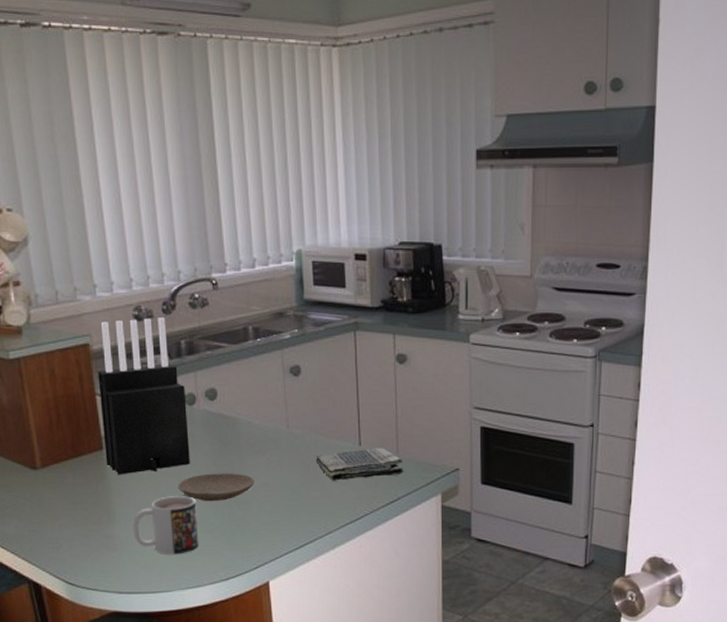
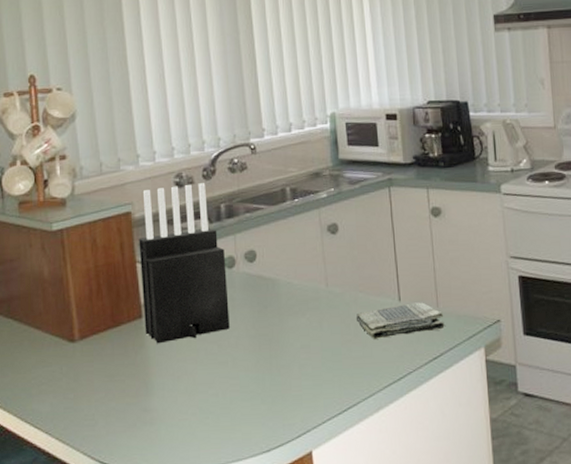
mug: present [133,496,199,555] -> none [171,362,239,427]
plate: present [178,473,254,502] -> none [218,336,295,368]

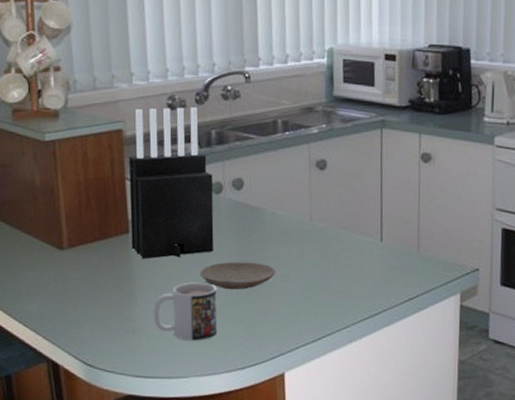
mug: none [171,362,239,427] -> present [153,282,218,341]
plate: none [218,336,295,368] -> present [200,261,276,290]
dish towel: present [357,302,445,339] -> none [338,244,424,275]

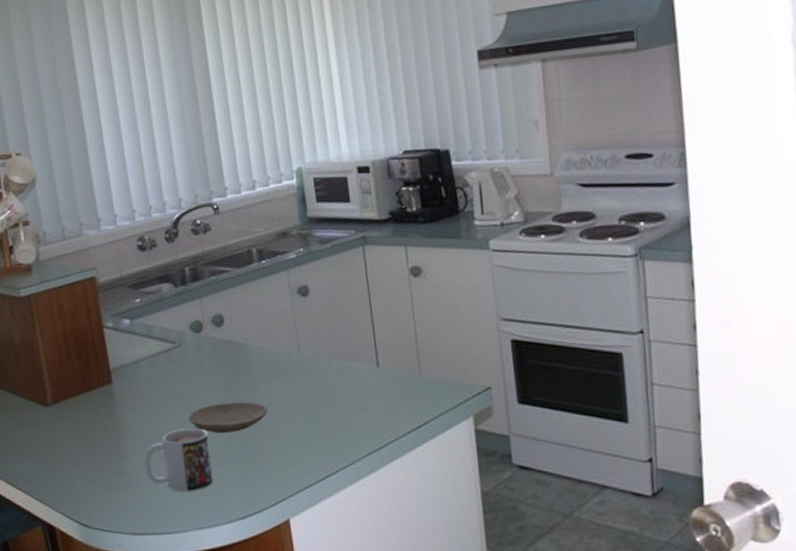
knife block: present [129,107,214,259] -> none [104,246,200,409]

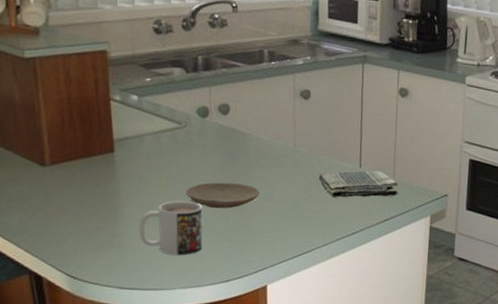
dish towel: none [332,368,429,406] -> present [319,170,399,198]

